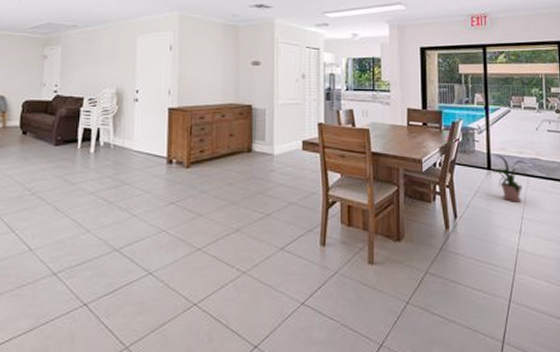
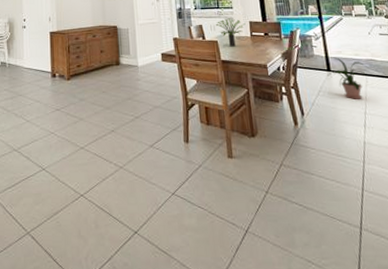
flower arrangement: none [369,102,403,137] -> present [216,17,246,47]

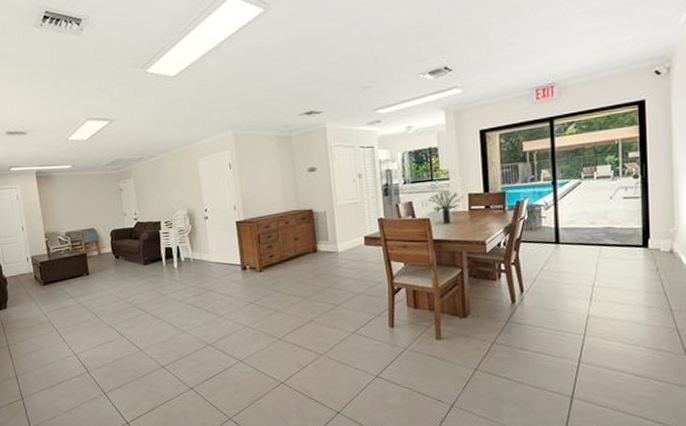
house plant: present [327,57,369,99] -> none [555,227,605,272]

